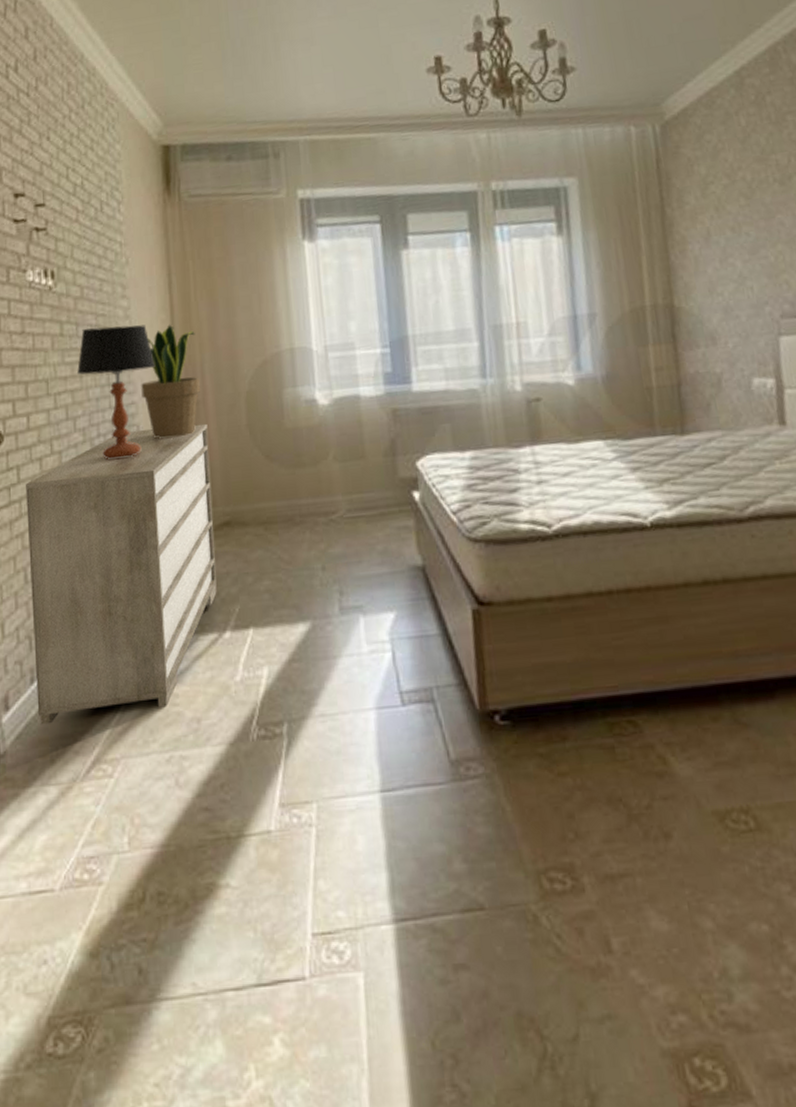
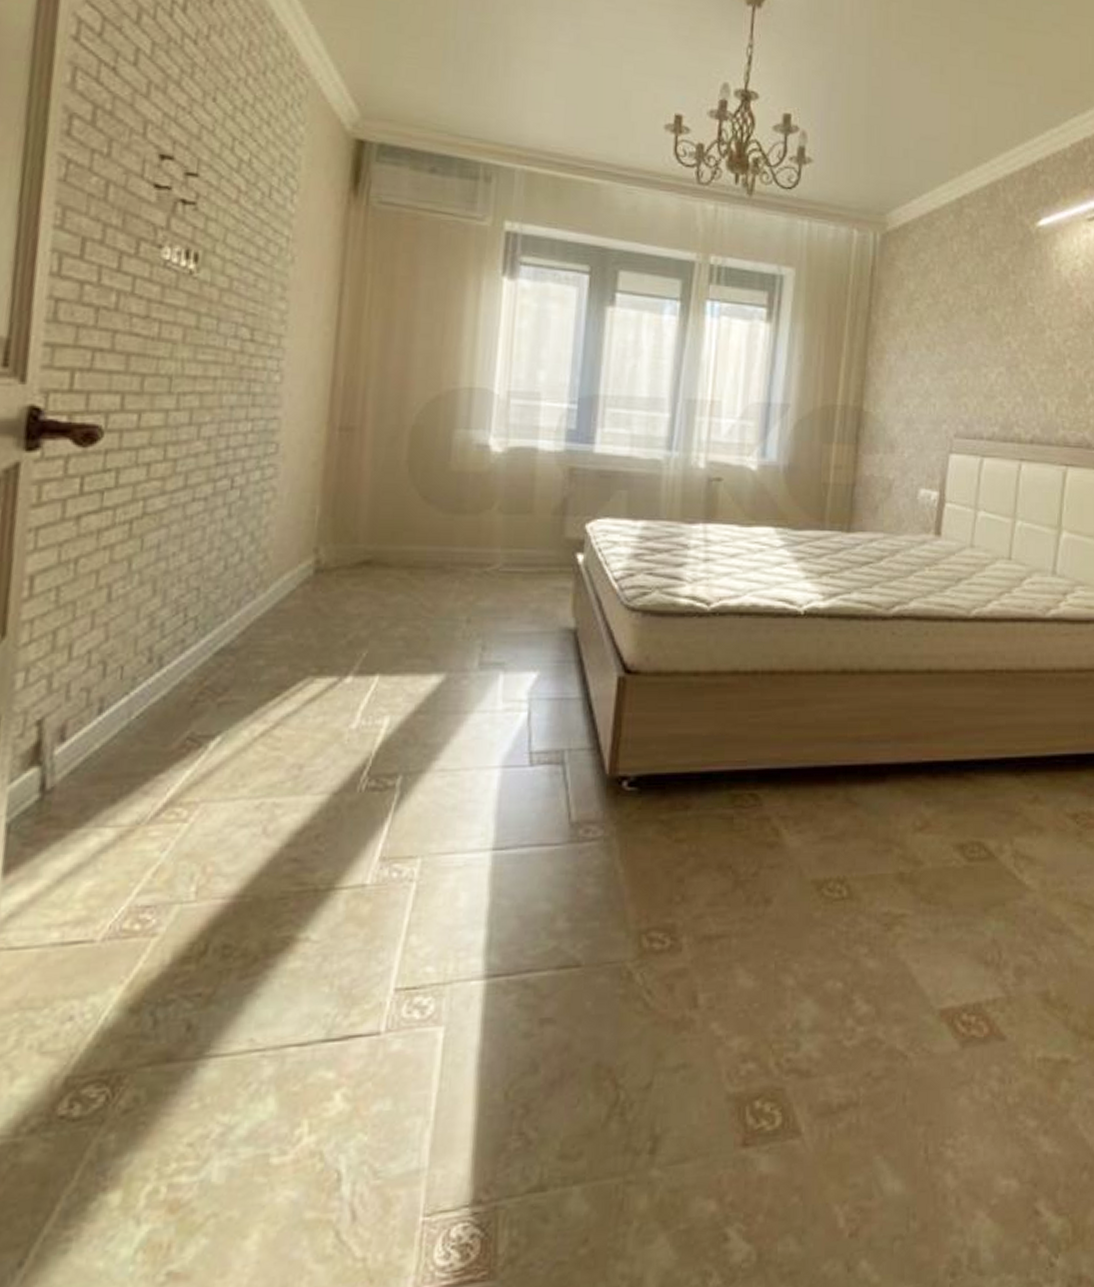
dresser: present [26,423,217,725] -> none [102,448,361,760]
table lamp: present [76,324,156,460] -> none [209,325,310,478]
potted plant: present [141,324,200,439] -> none [287,338,363,463]

